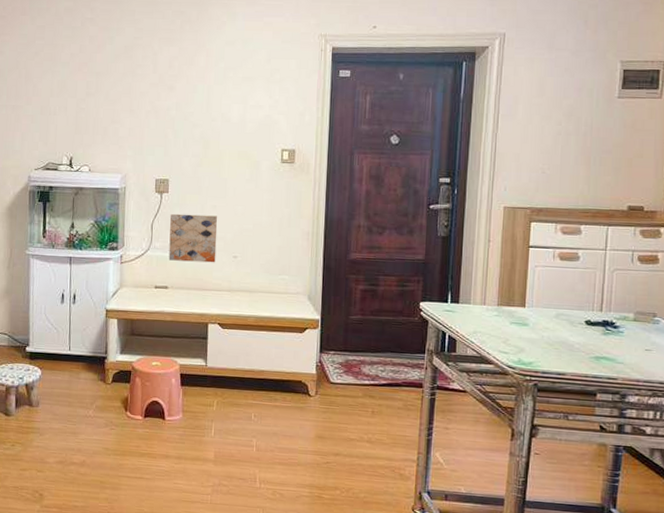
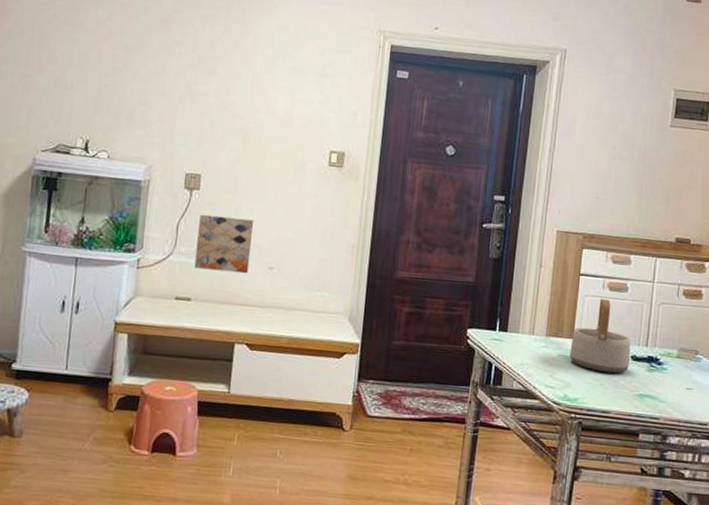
teapot: none [522,269,584,338] -> present [569,299,631,374]

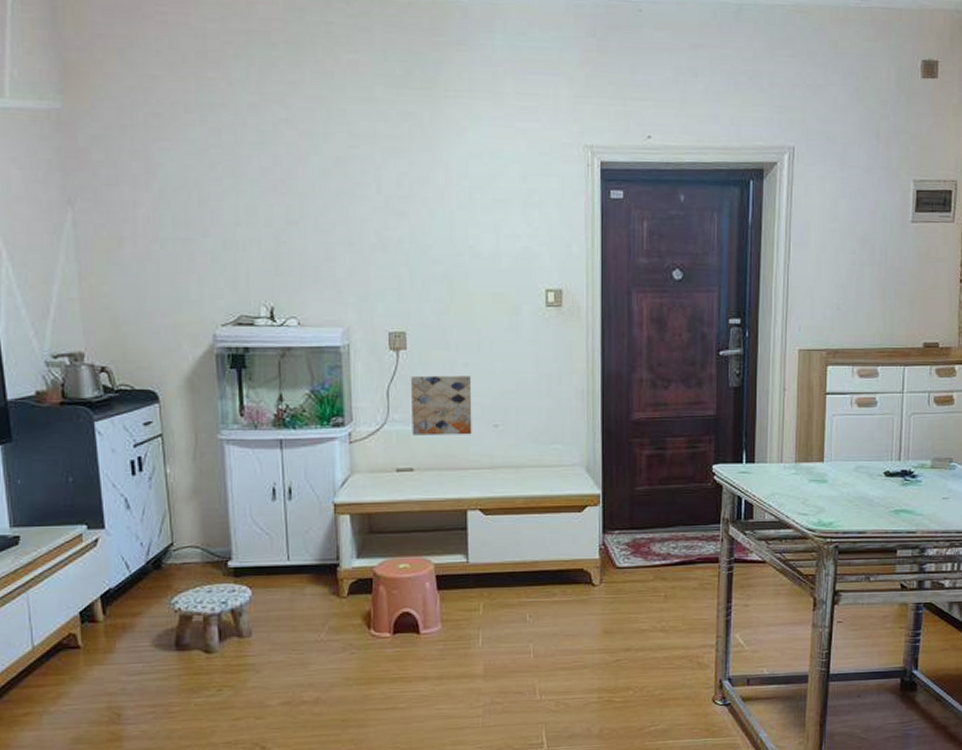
teapot: present [569,299,631,374] -> none [821,417,883,493]

